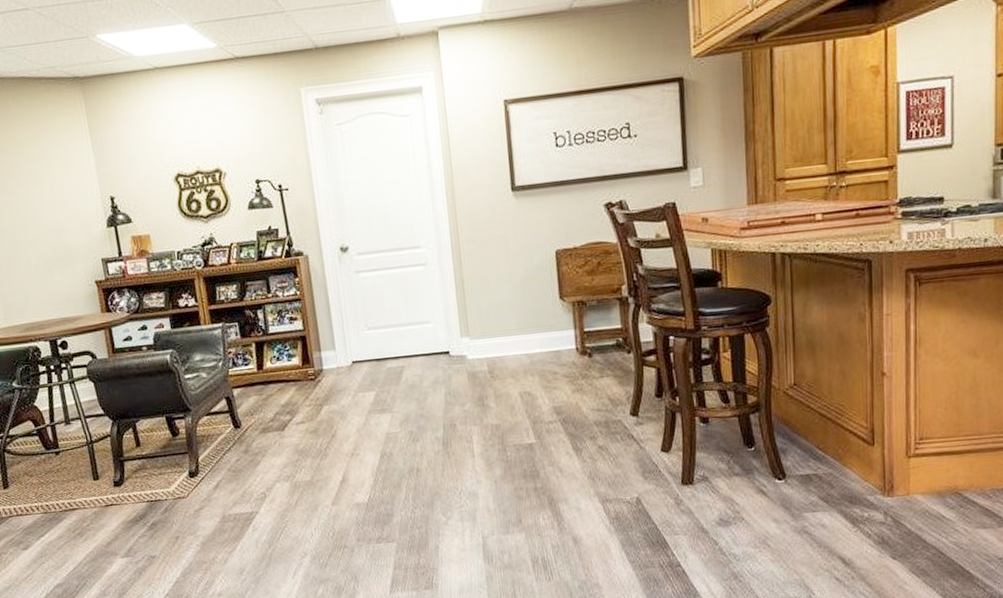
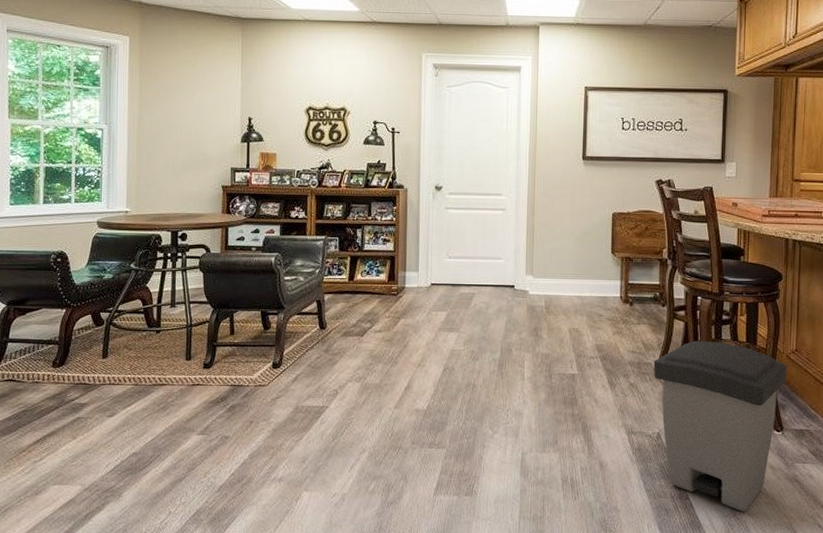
trash can: none [623,386,786,573] -> present [653,340,787,512]

